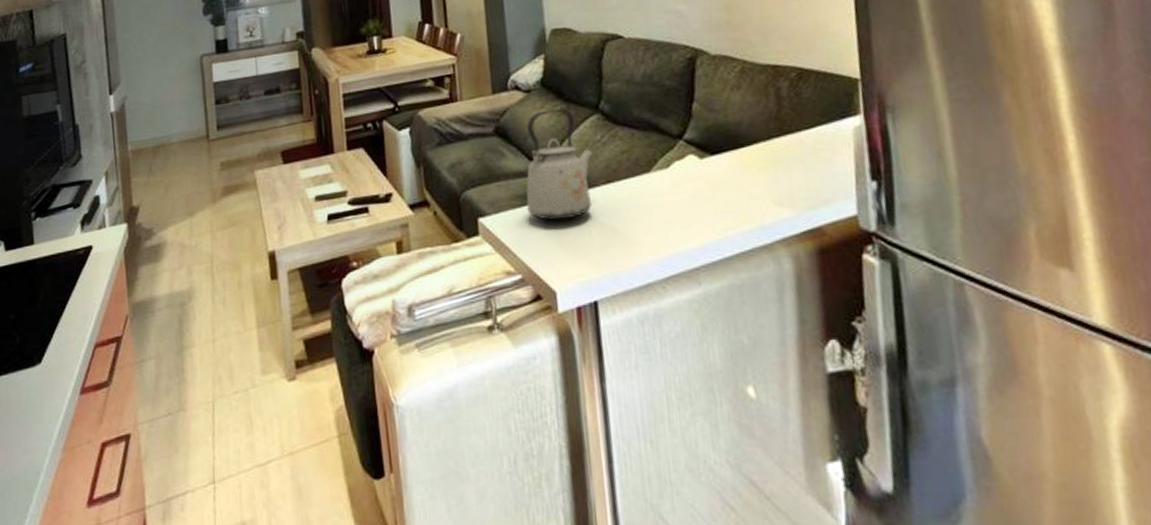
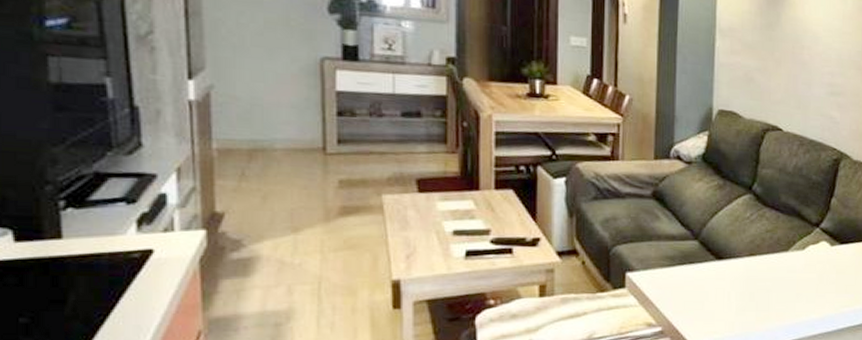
kettle: present [526,108,594,221] -> none [674,182,742,283]

